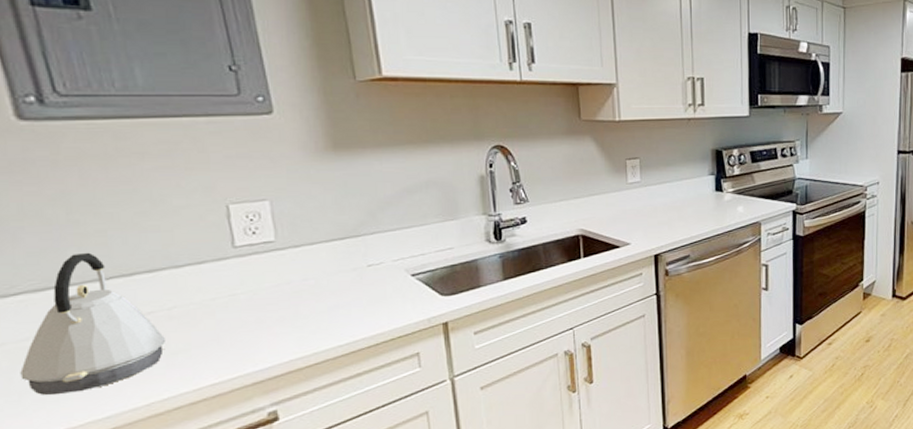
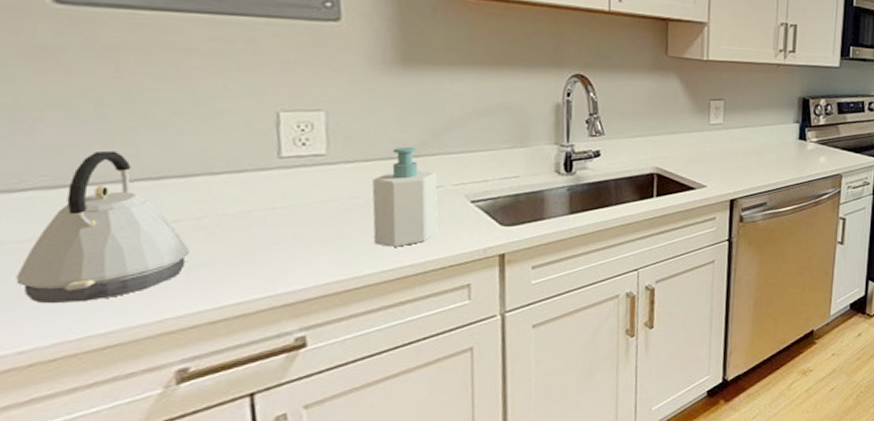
soap bottle: none [320,228,384,323] -> present [372,146,438,247]

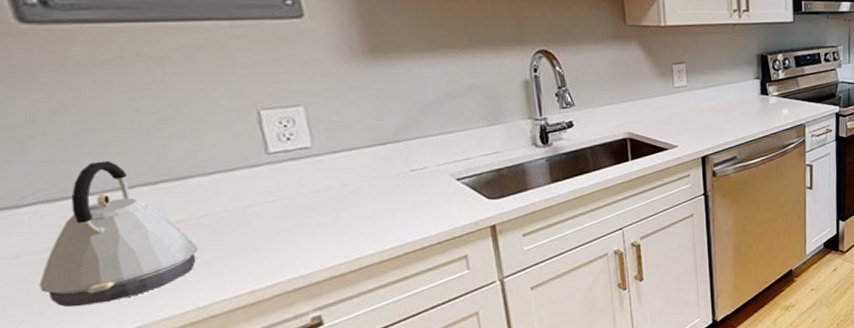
soap bottle: present [372,146,438,247] -> none [360,133,429,228]

